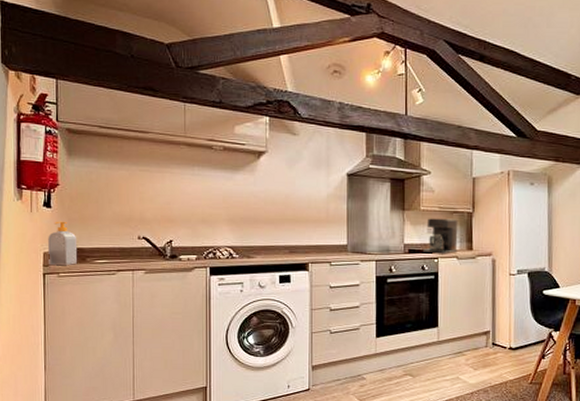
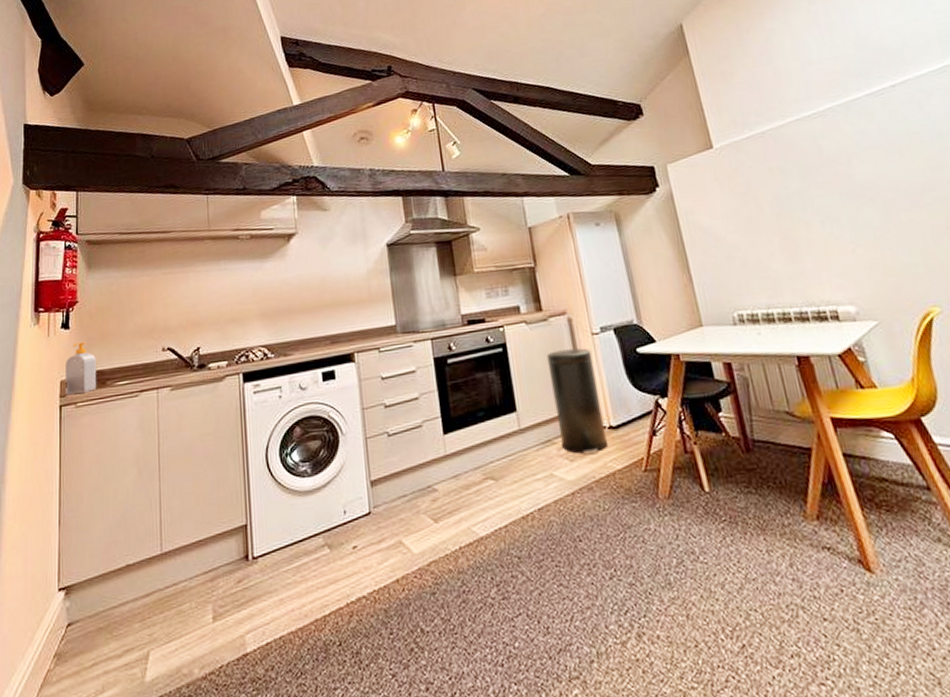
coffee maker: present [422,218,458,255] -> none [483,277,525,323]
pedal bin: none [469,284,507,366] -> present [546,348,609,454]

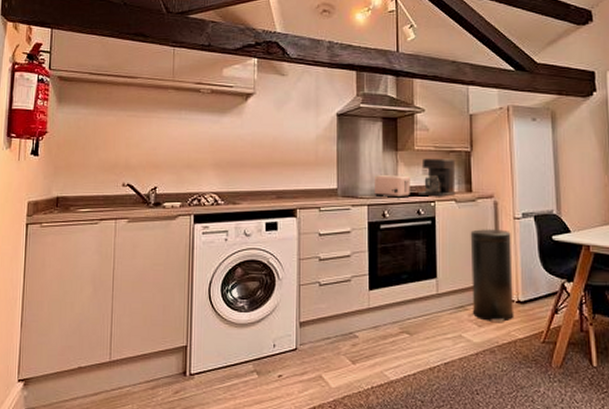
soap bottle: present [66,341,97,396] -> none [32,169,62,216]
toaster: none [435,301,476,328] -> present [375,175,410,198]
coffee maker: none [483,277,525,323] -> present [417,158,456,198]

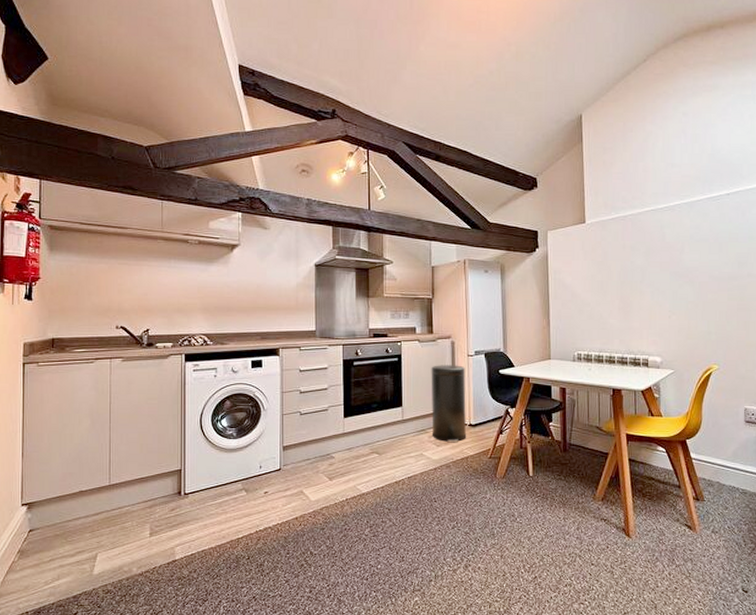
toaster: present [375,175,410,198] -> none [349,319,380,339]
coffee maker: present [417,158,456,198] -> none [386,304,419,339]

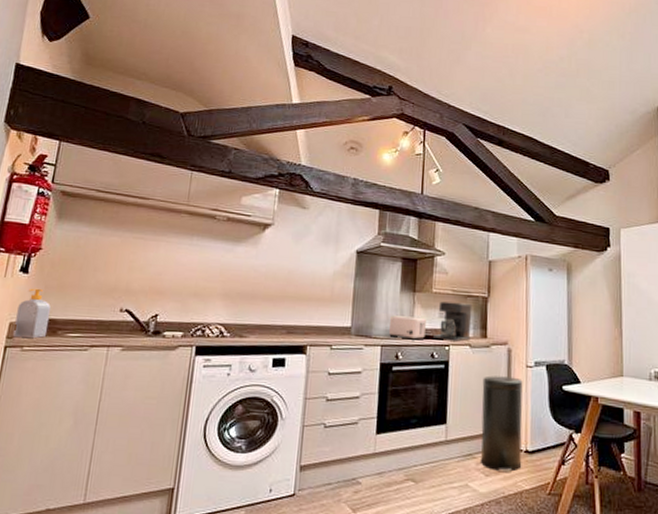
soap bottle: none [28,312,57,356] -> present [13,288,52,339]
toaster: none [349,319,380,339] -> present [389,315,426,340]
coffee maker: none [386,304,419,339] -> present [432,301,473,343]

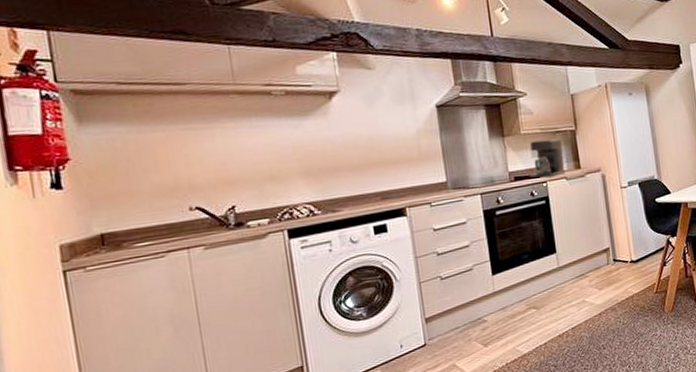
soap bottle: present [13,288,52,339] -> none [63,202,110,260]
toaster: present [389,315,426,340] -> none [484,160,522,184]
pedal bin: present [481,375,523,472] -> none [583,199,630,284]

